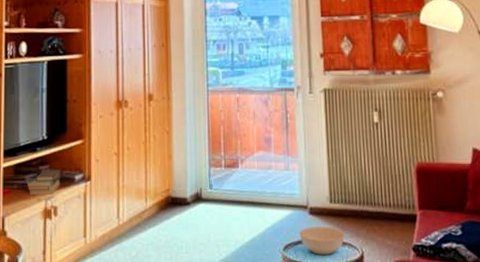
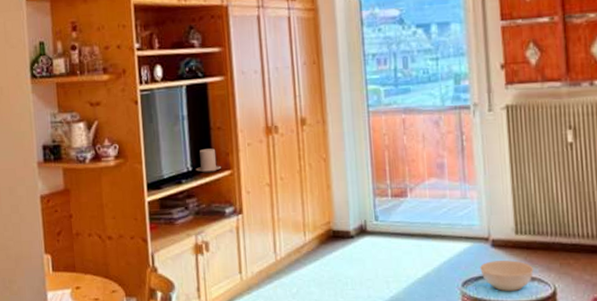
books: present [27,169,61,196] -> none [175,203,210,231]
candle: none [50,119,75,142] -> present [195,148,222,173]

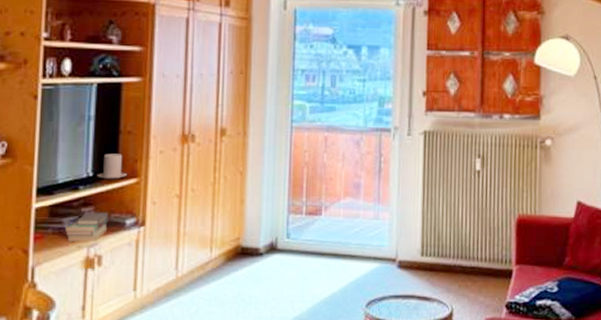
books: none [175,203,210,231] -> present [65,212,109,242]
bowl: present [480,260,533,292] -> none [385,282,434,313]

